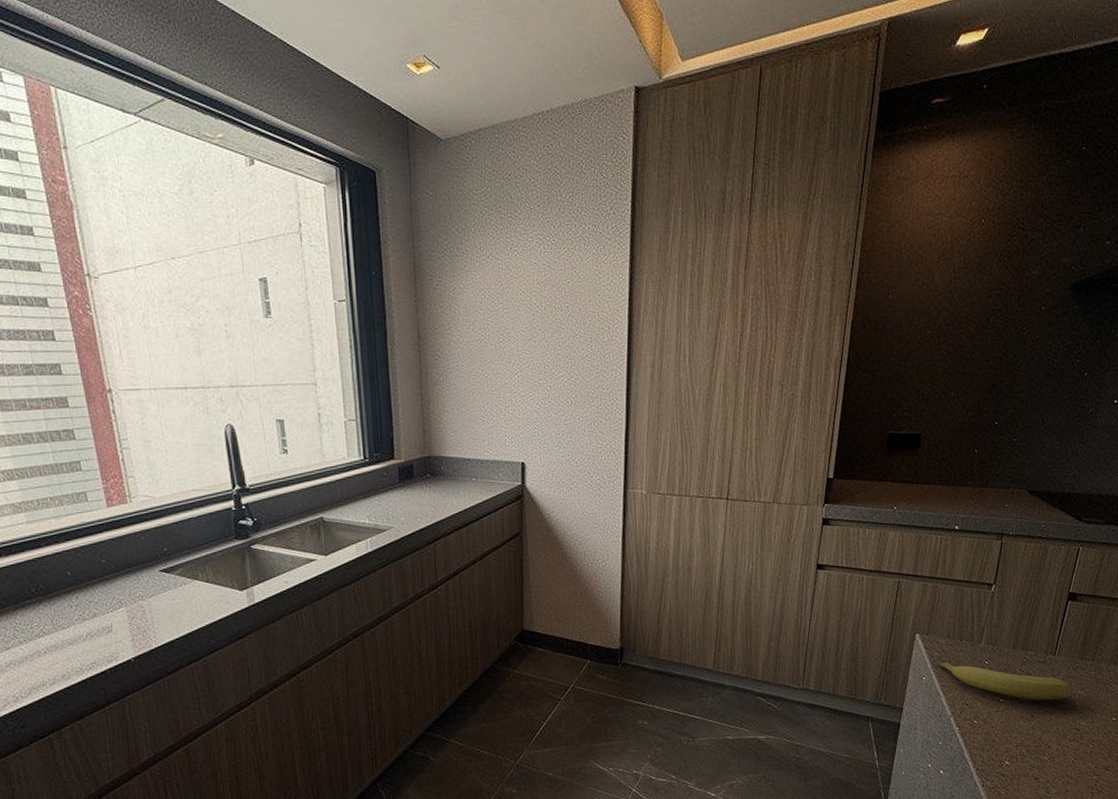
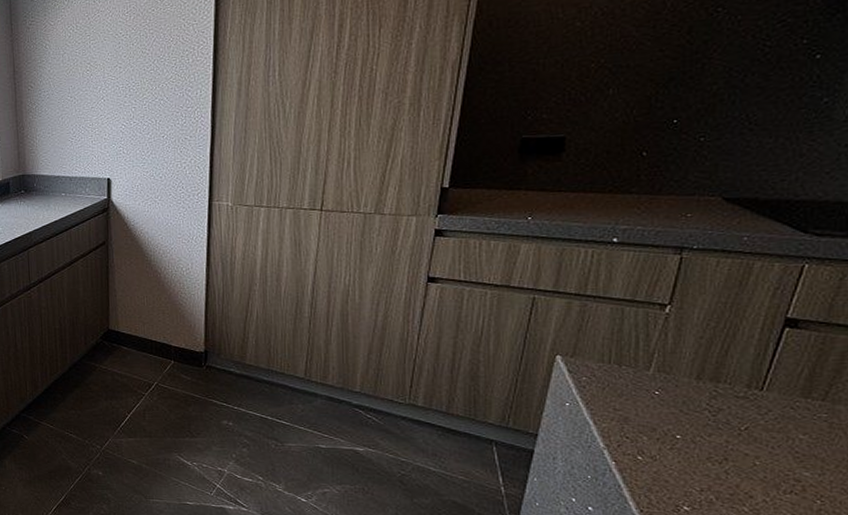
fruit: present [935,657,1070,700] -> none [583,383,786,443]

